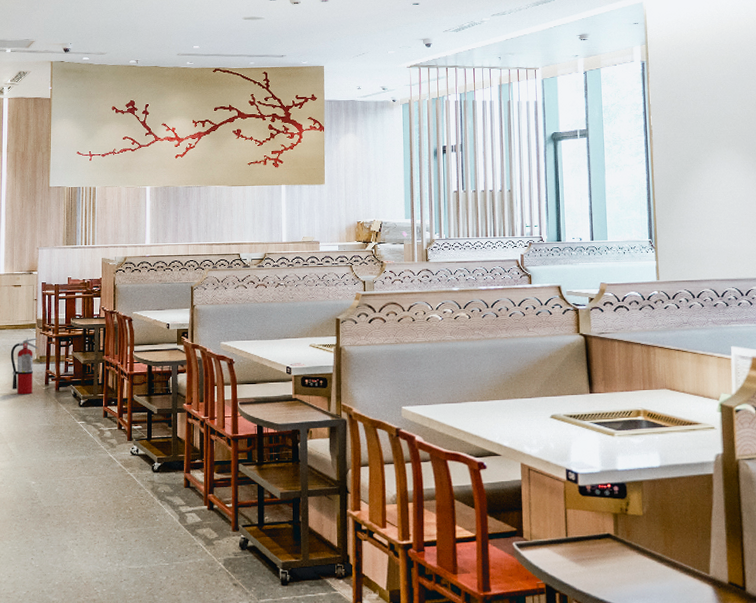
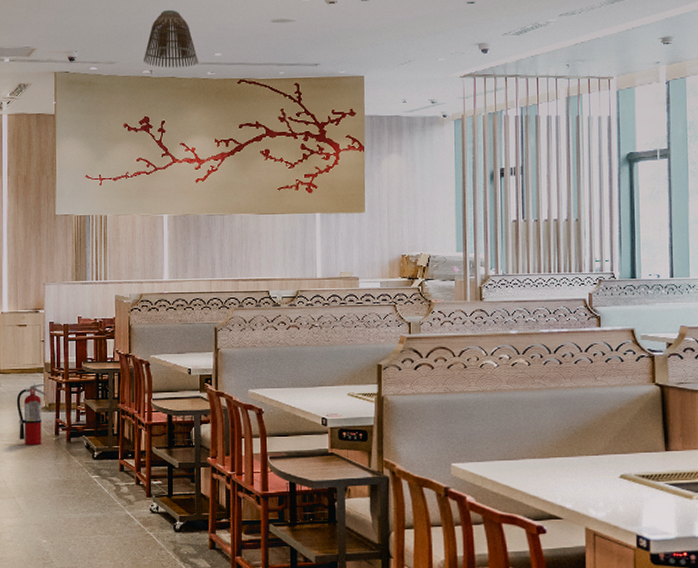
lamp shade: none [130,8,179,59] -> present [143,9,198,68]

